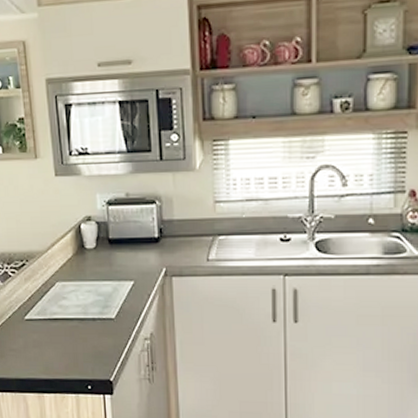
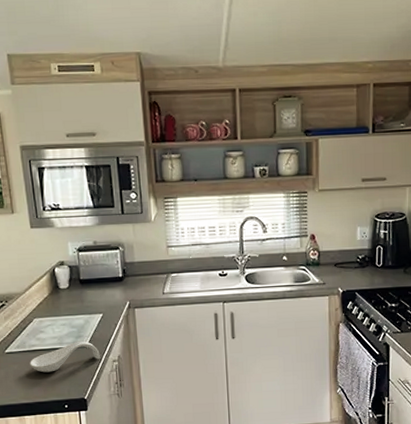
spoon rest: none [51,313,130,346] -> present [30,341,100,373]

